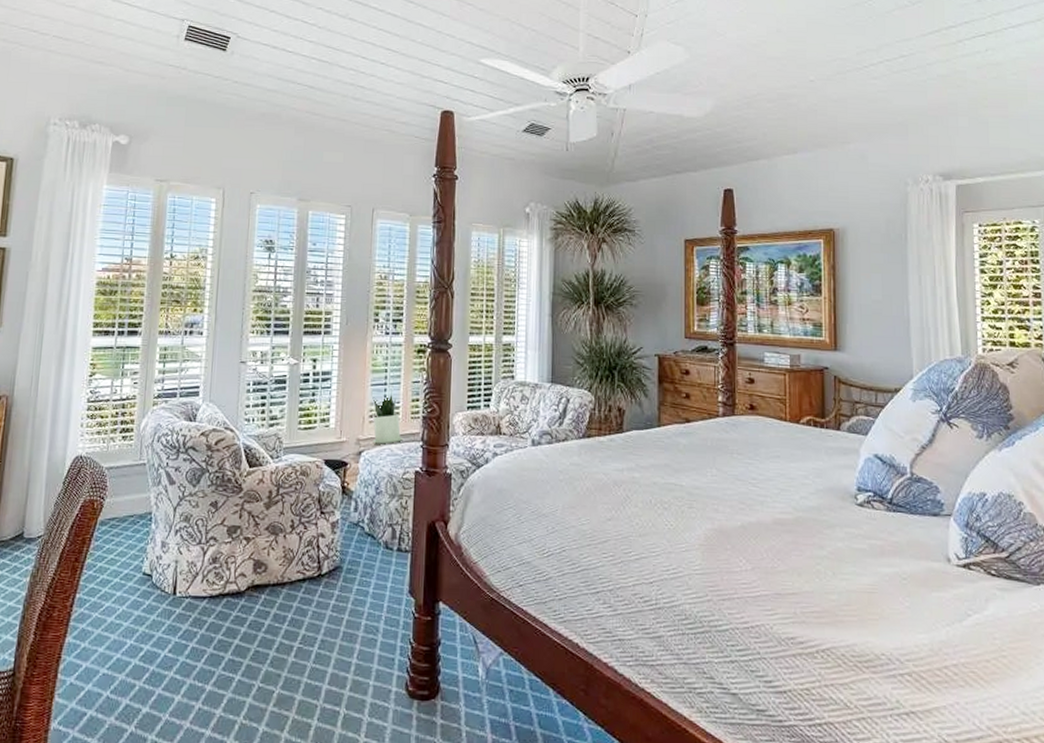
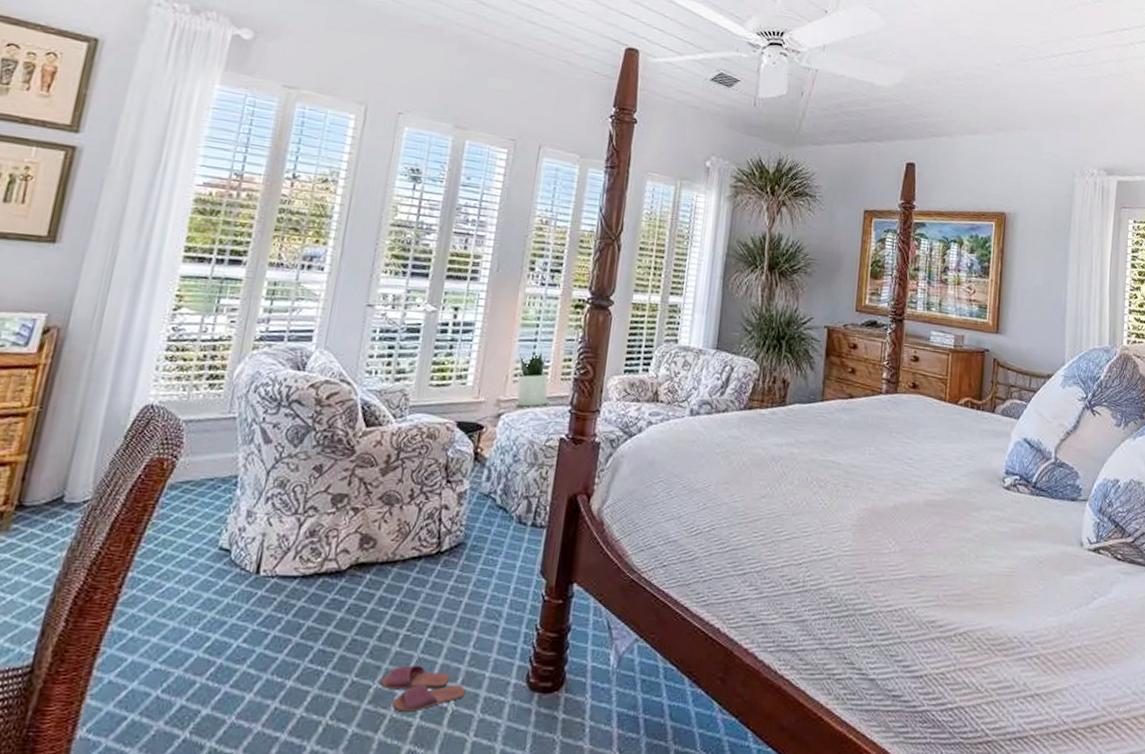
slippers: none [281,674,354,714] -> present [380,665,466,712]

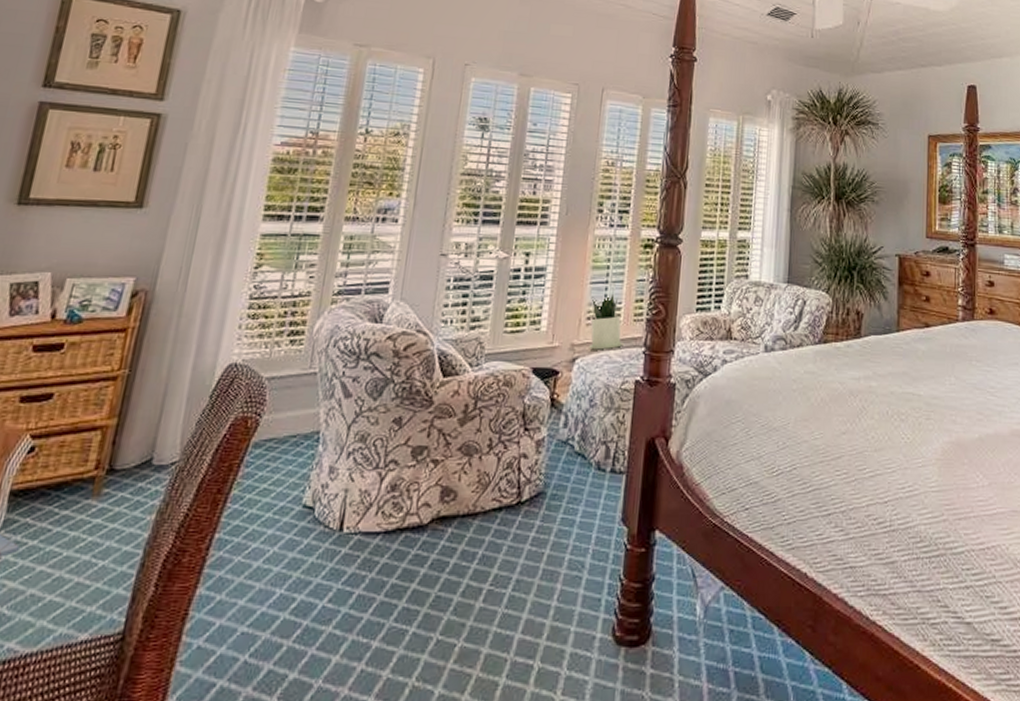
slippers: present [380,665,466,712] -> none [465,622,551,671]

